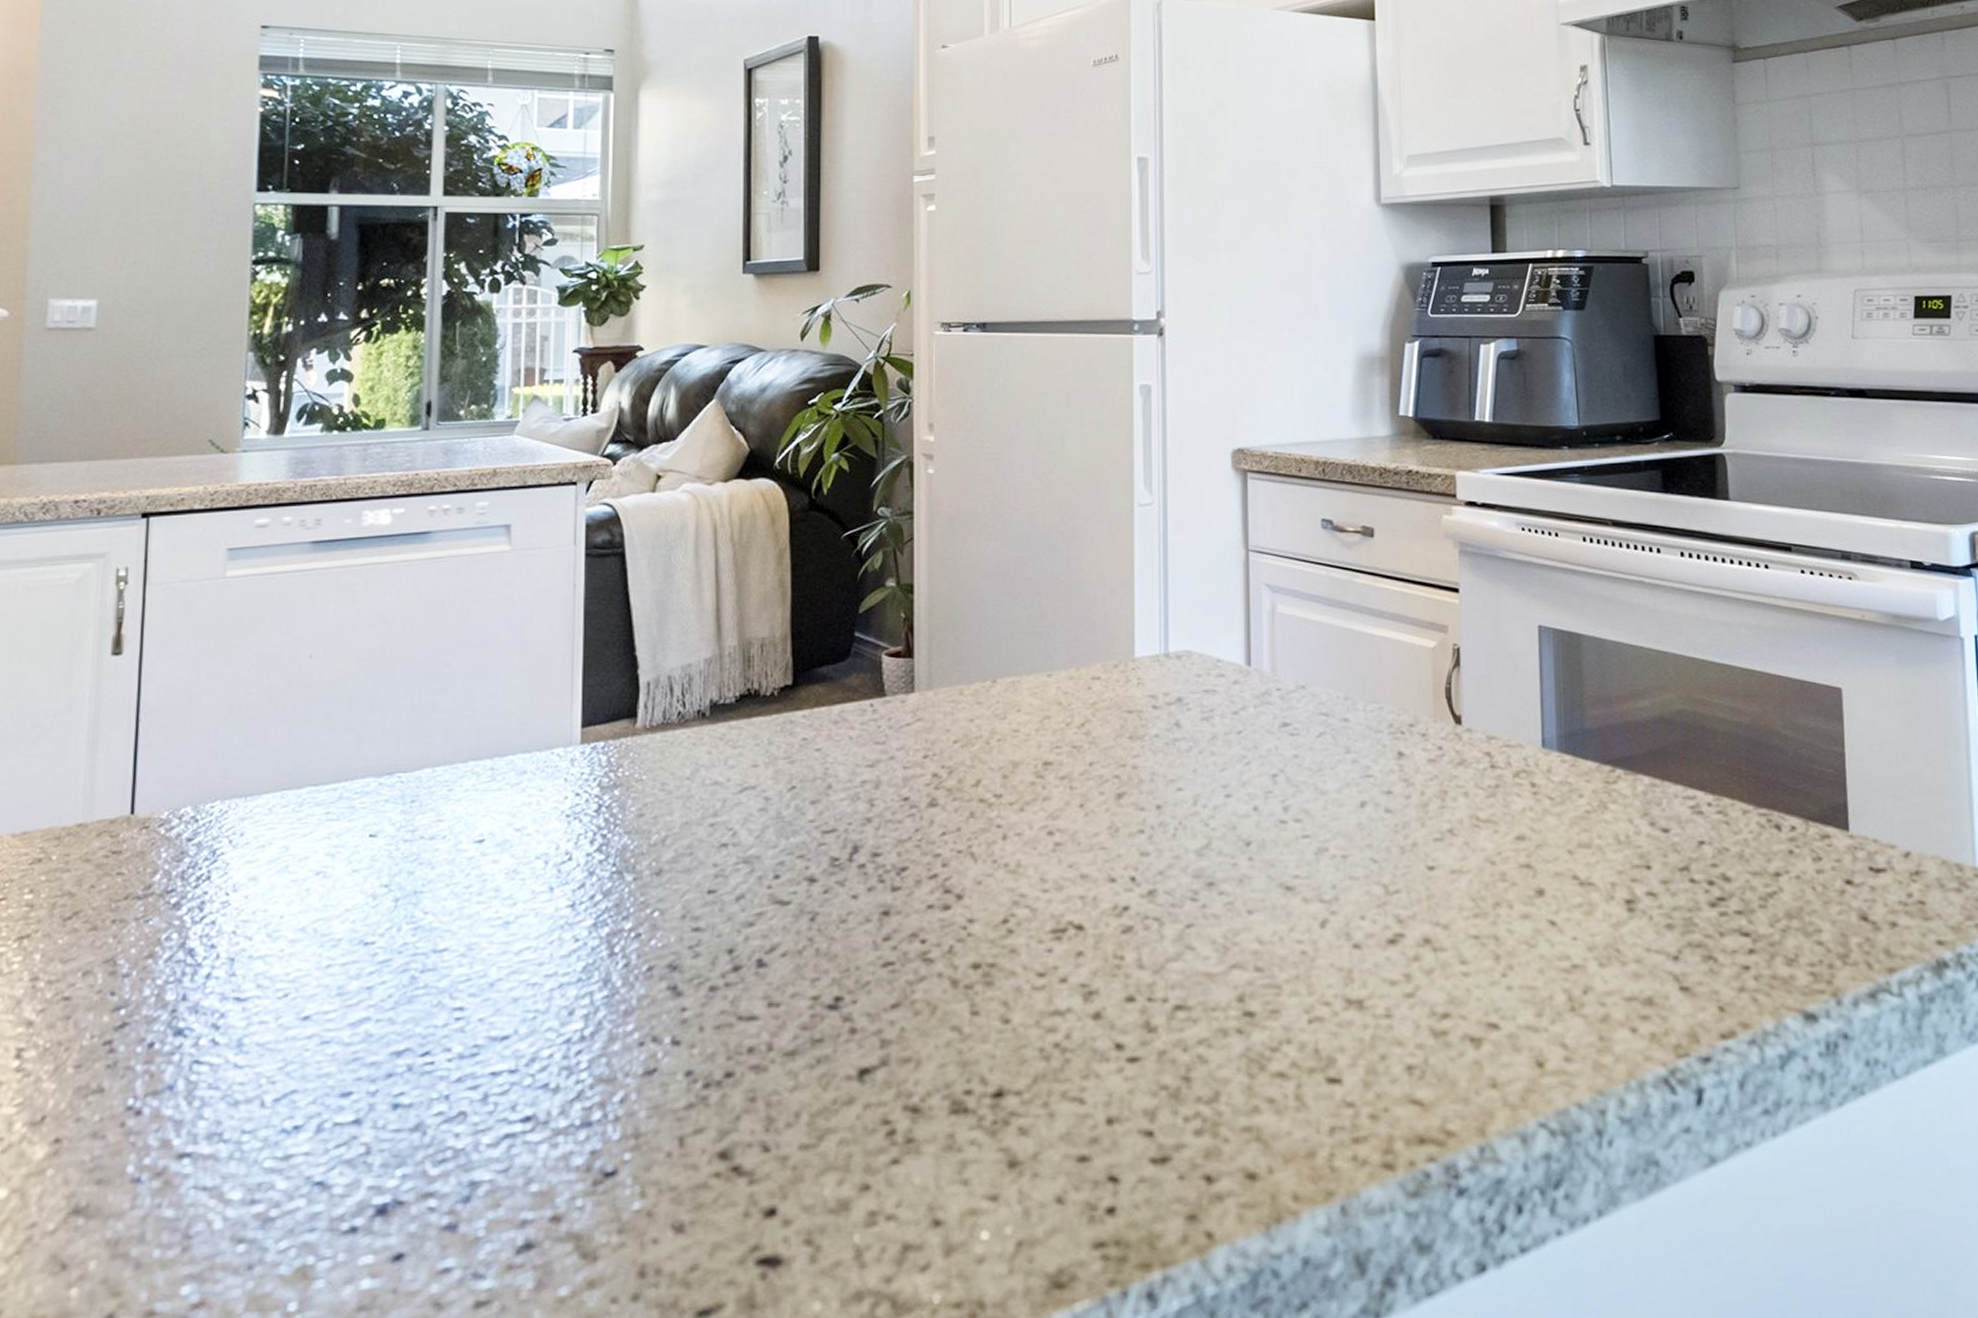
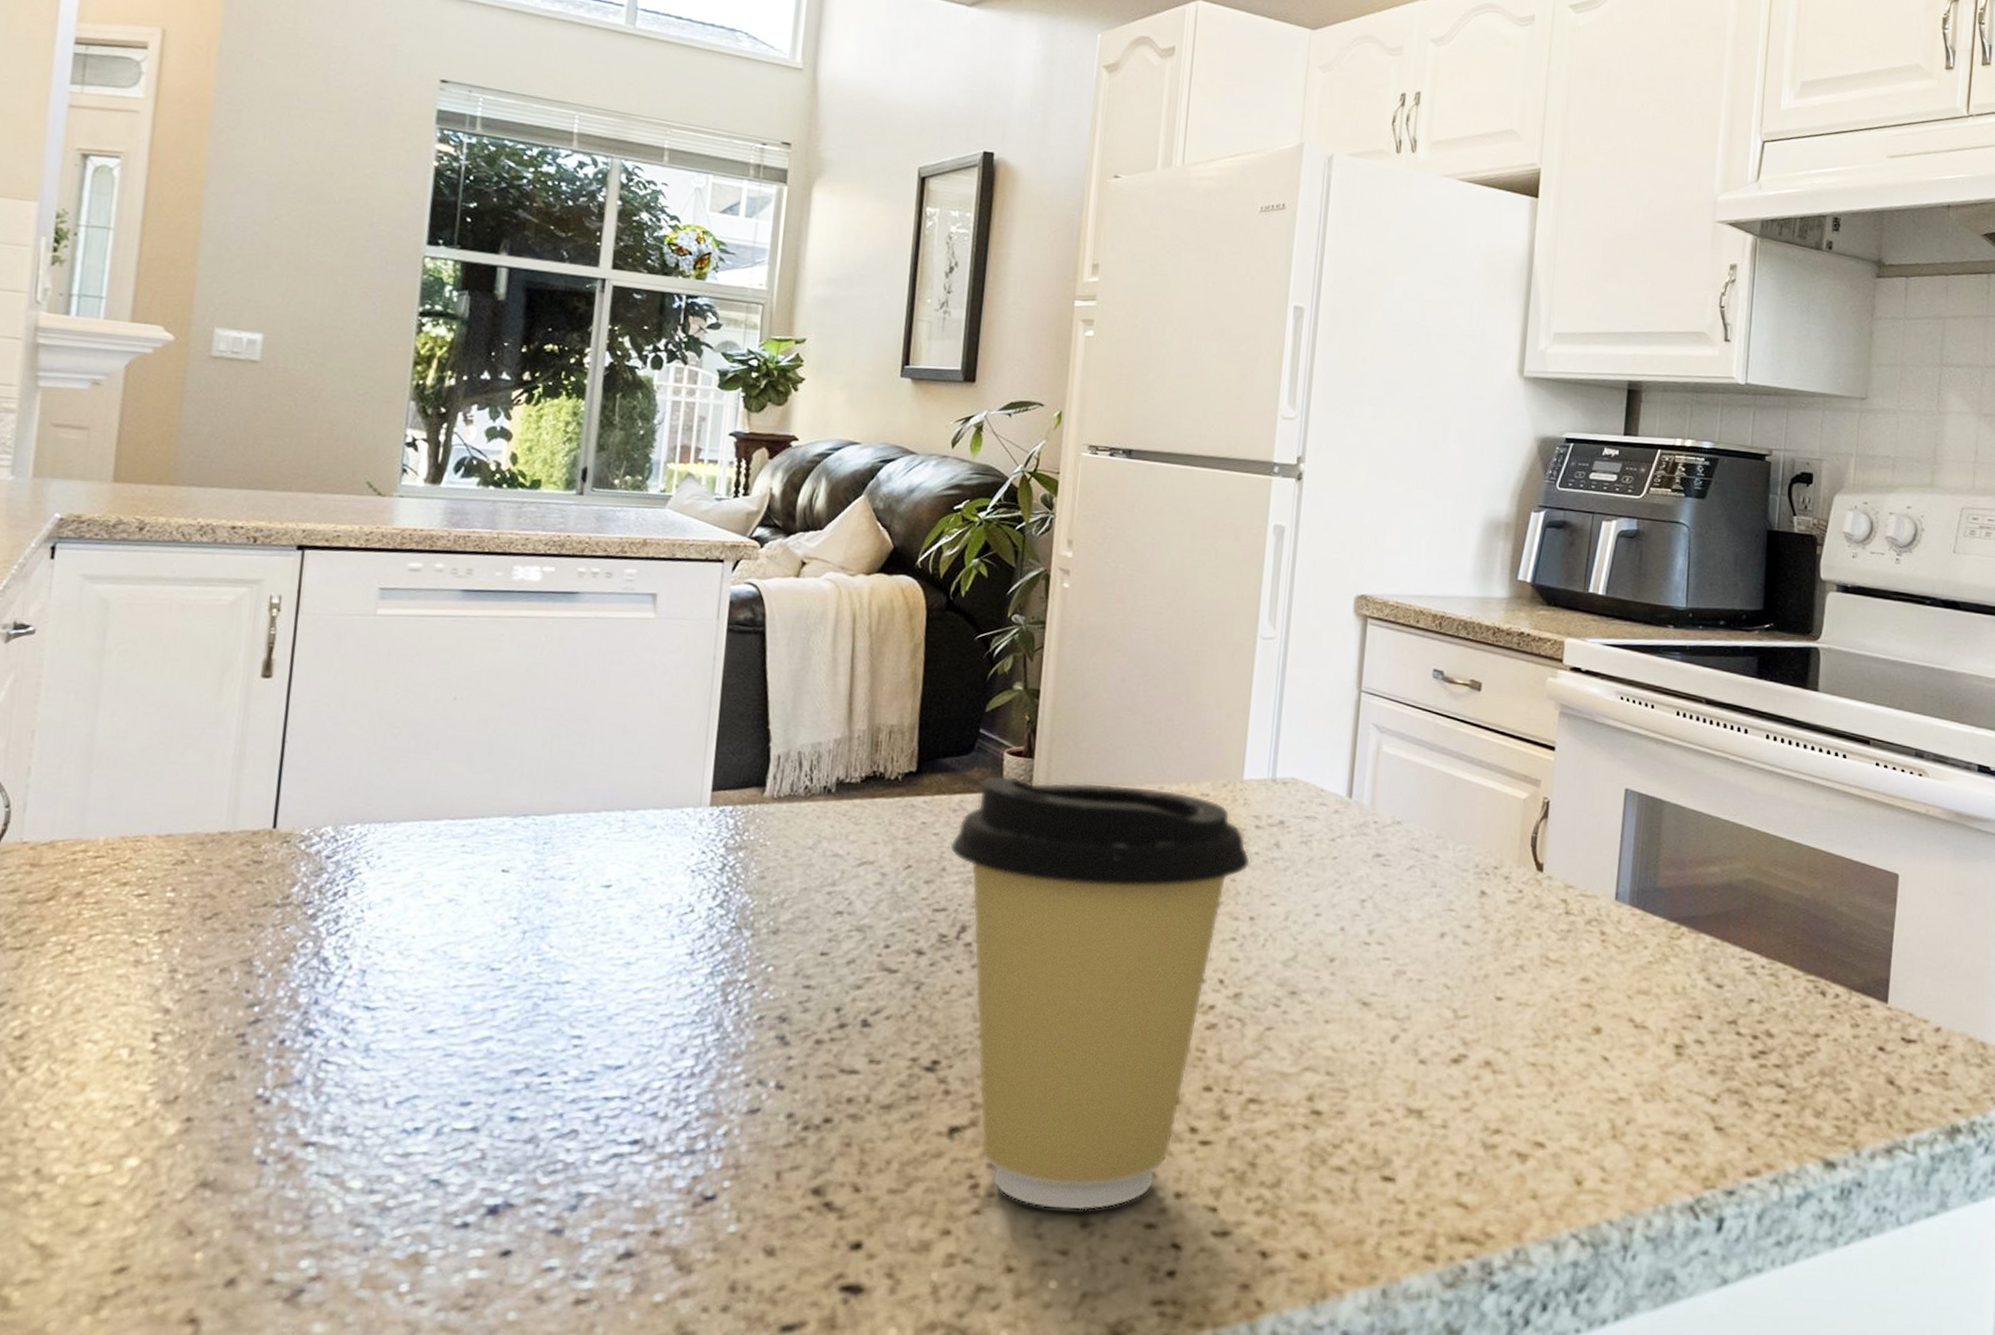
coffee cup: none [834,676,1152,1151] -> present [950,774,1251,1211]

